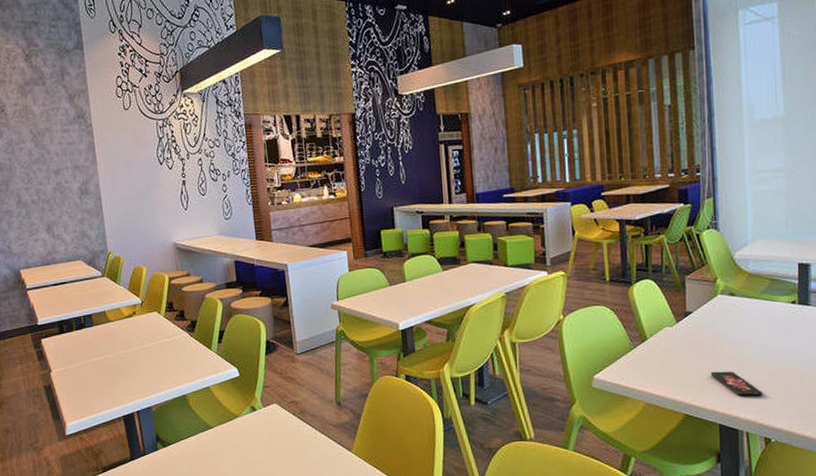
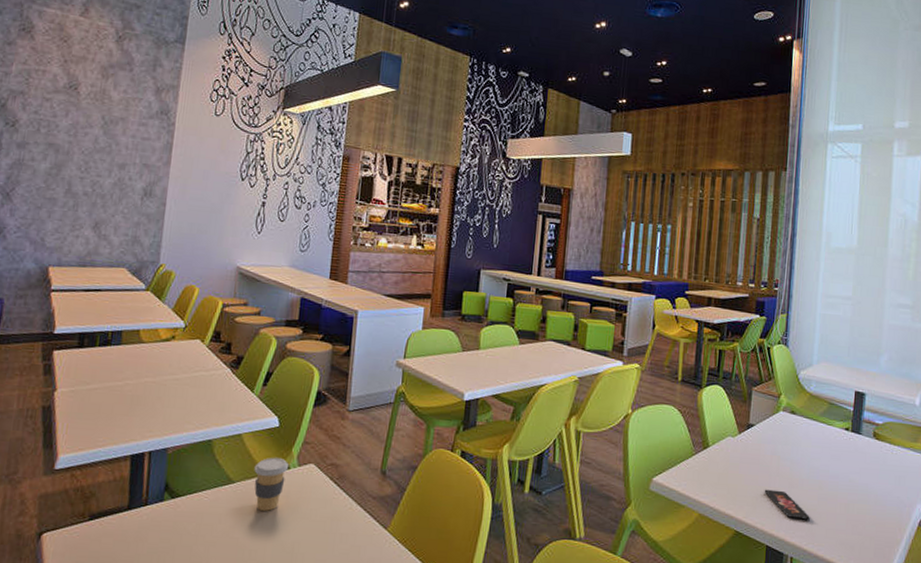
coffee cup: none [226,402,256,448] -> present [254,457,289,511]

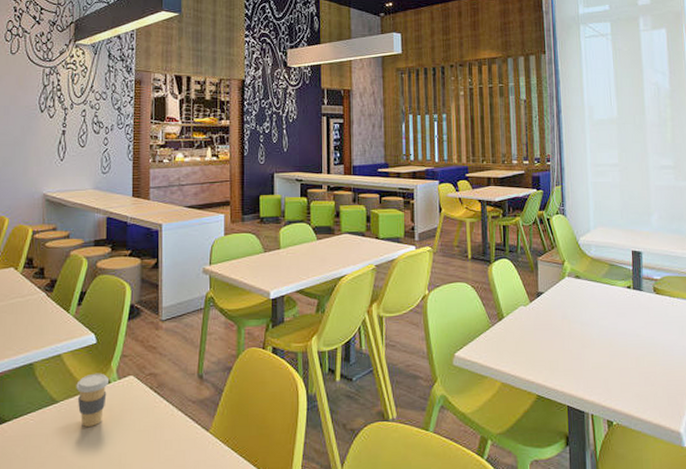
smartphone: present [764,489,811,520] -> none [559,352,606,378]

